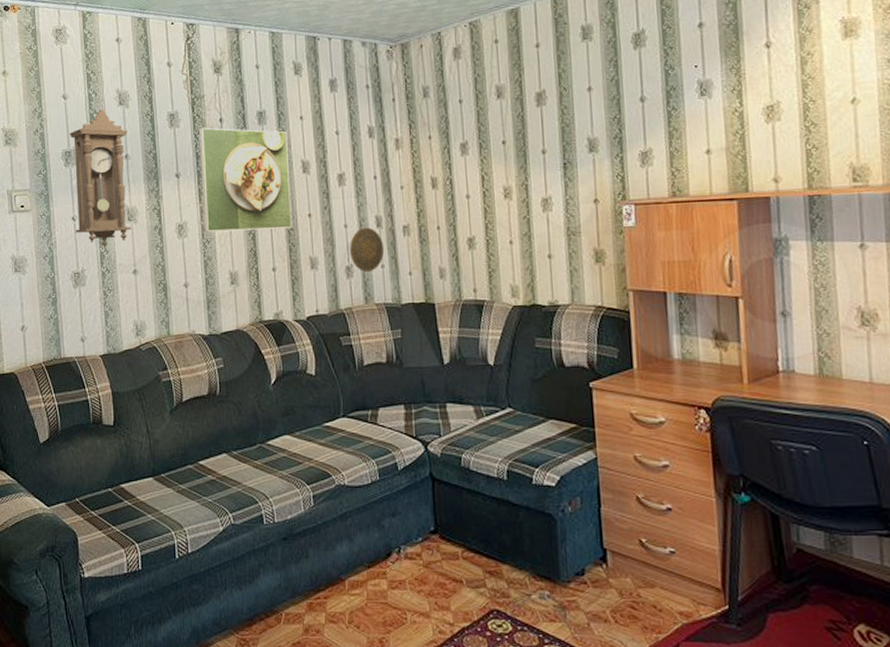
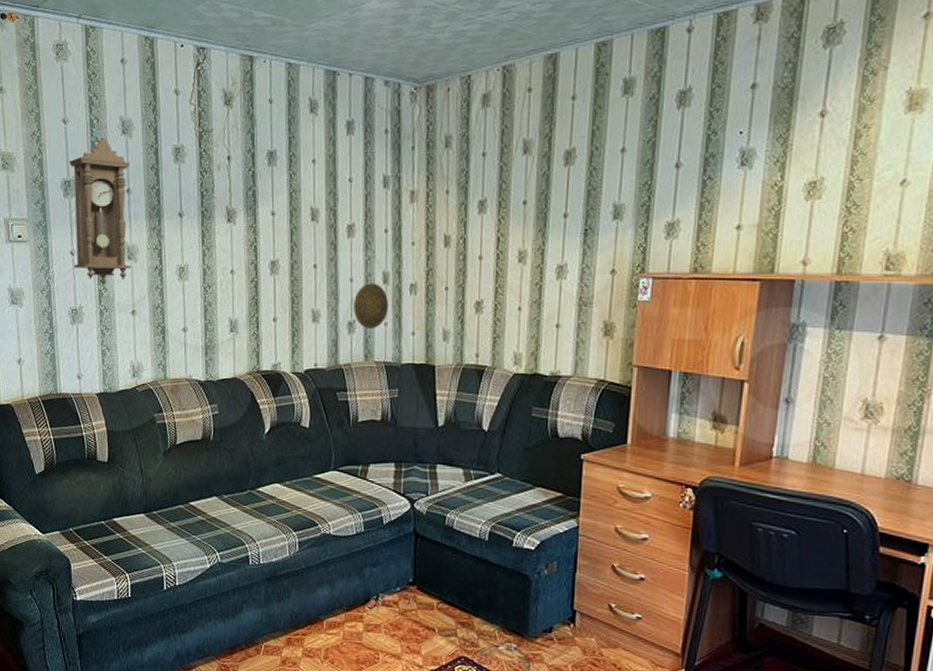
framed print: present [198,127,292,233] -> none [204,165,298,278]

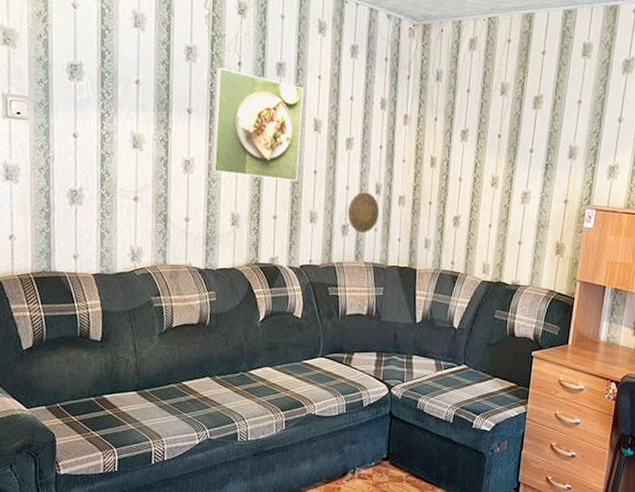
pendulum clock: present [68,137,132,286] -> none [76,26,141,171]
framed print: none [204,165,298,278] -> present [210,67,304,181]

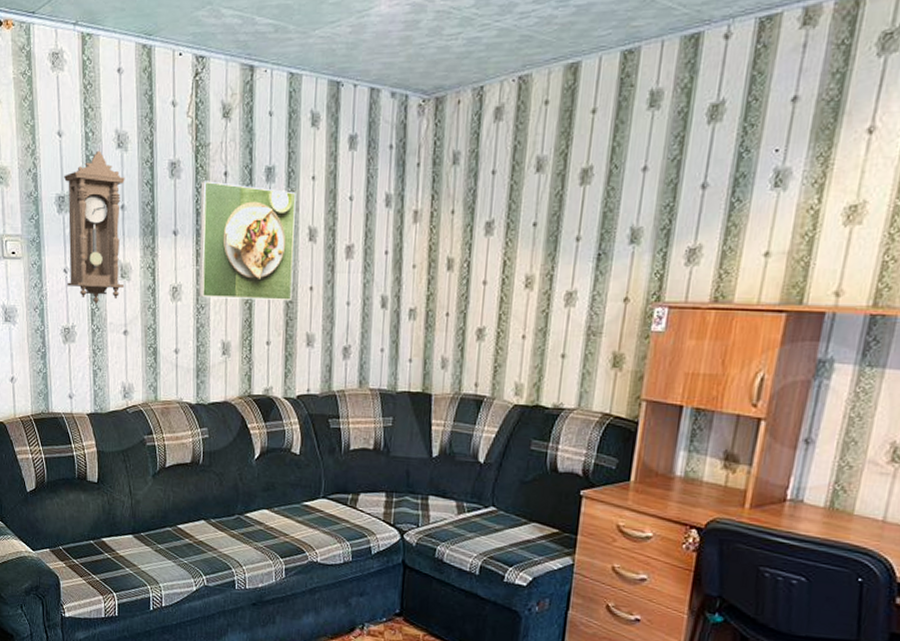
pendulum clock: none [76,26,141,171] -> present [63,150,125,305]
decorative plate: present [348,192,380,234] -> none [349,307,387,356]

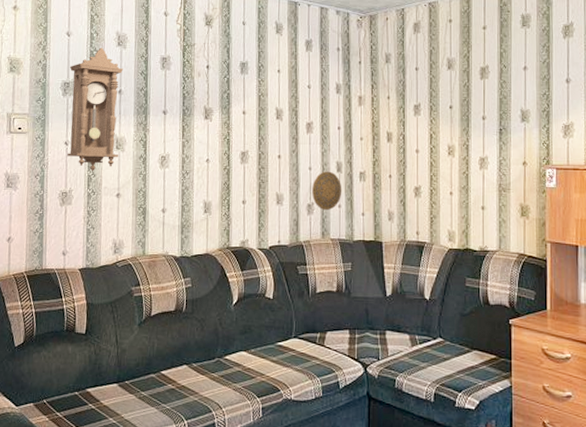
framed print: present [199,181,296,300] -> none [184,72,265,166]
decorative plate: none [349,307,387,356] -> present [312,171,342,211]

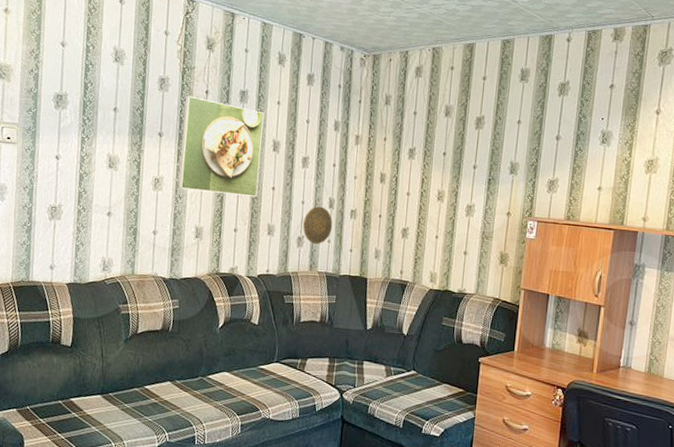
pendulum clock: present [67,47,123,172] -> none [58,61,119,189]
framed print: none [184,72,265,166] -> present [177,95,264,197]

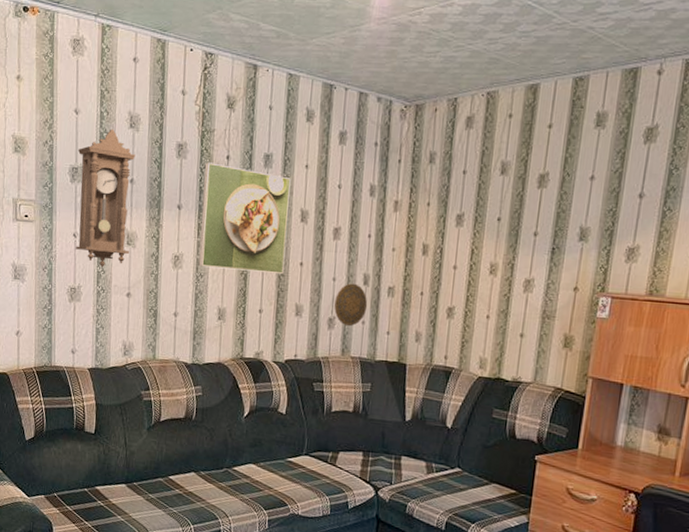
pendulum clock: none [58,61,119,189] -> present [76,129,135,268]

